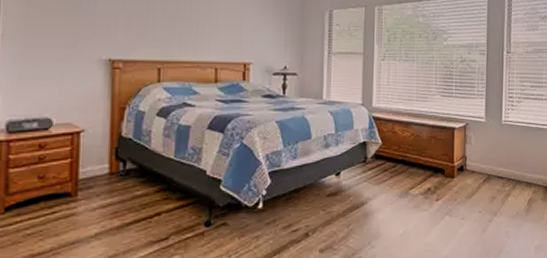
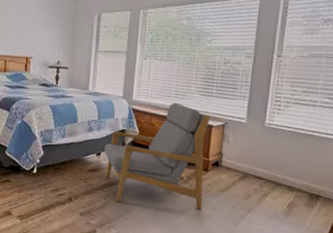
armchair: none [344,106,453,228] -> present [104,102,211,209]

